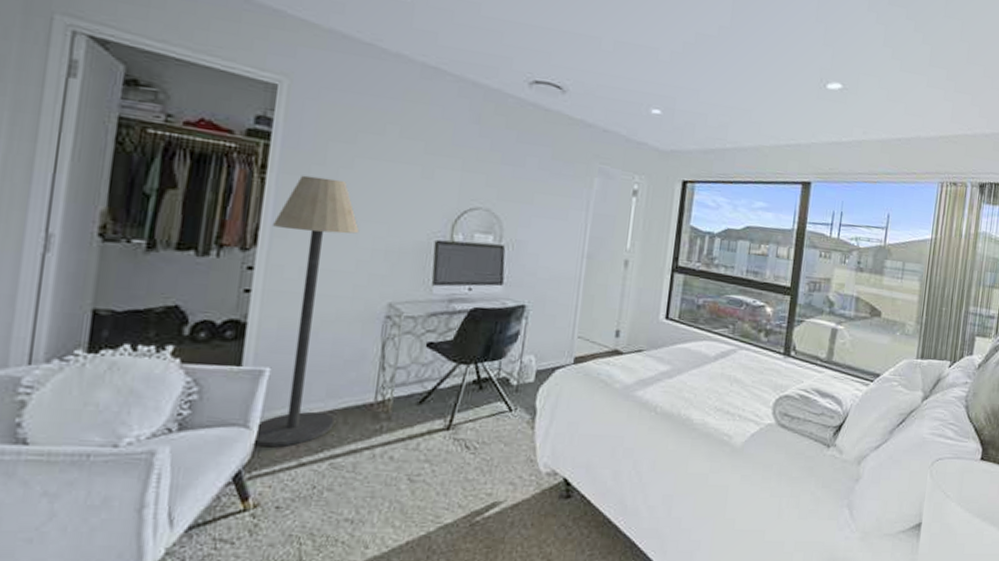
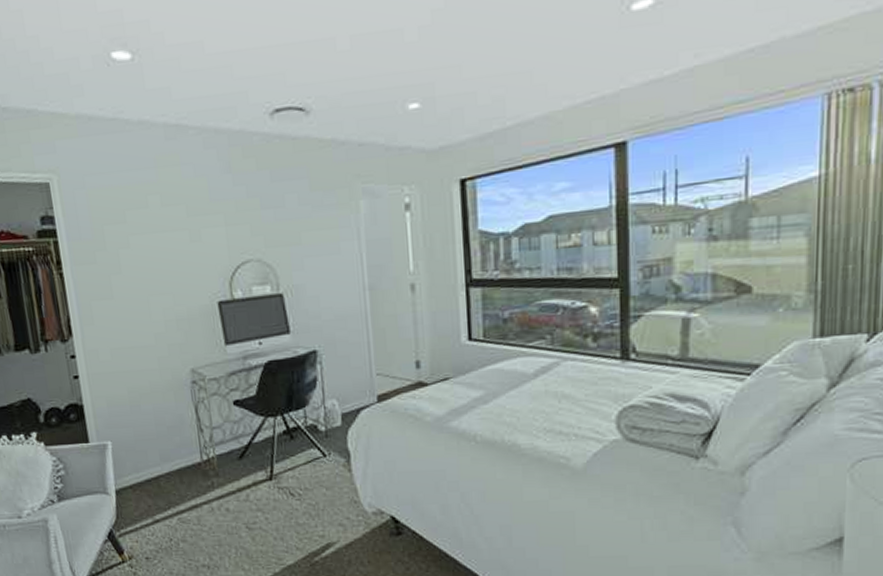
floor lamp: present [253,175,360,448] -> none [79,260,173,509]

